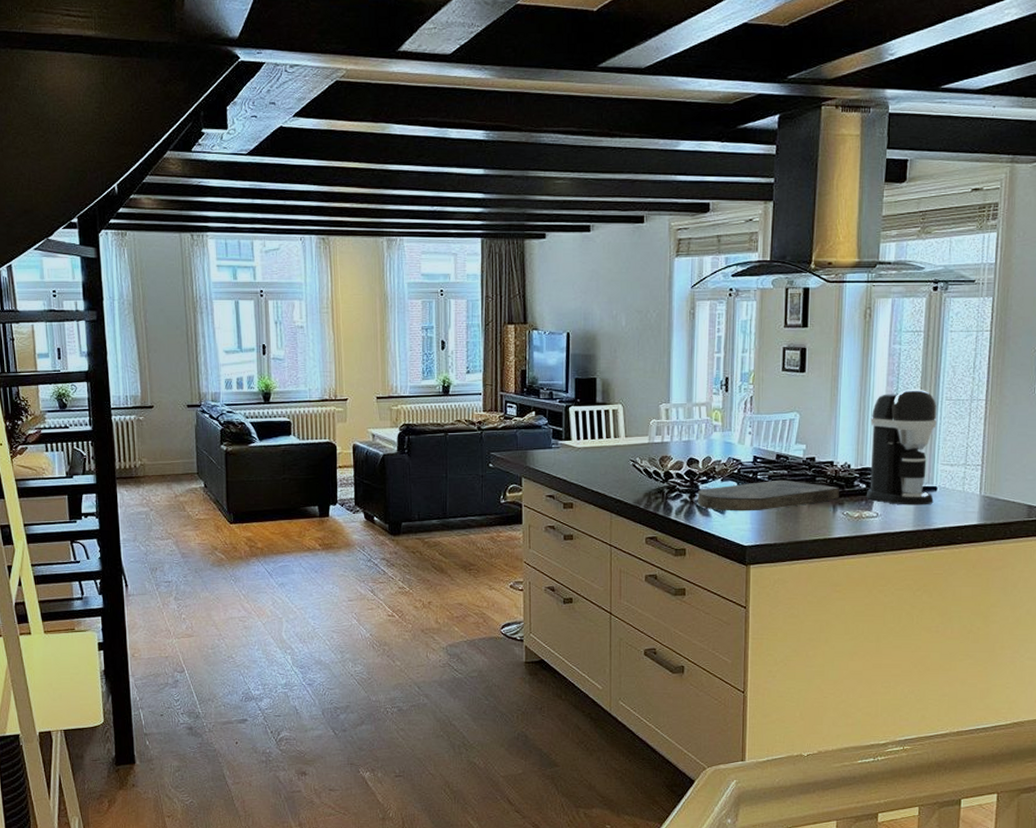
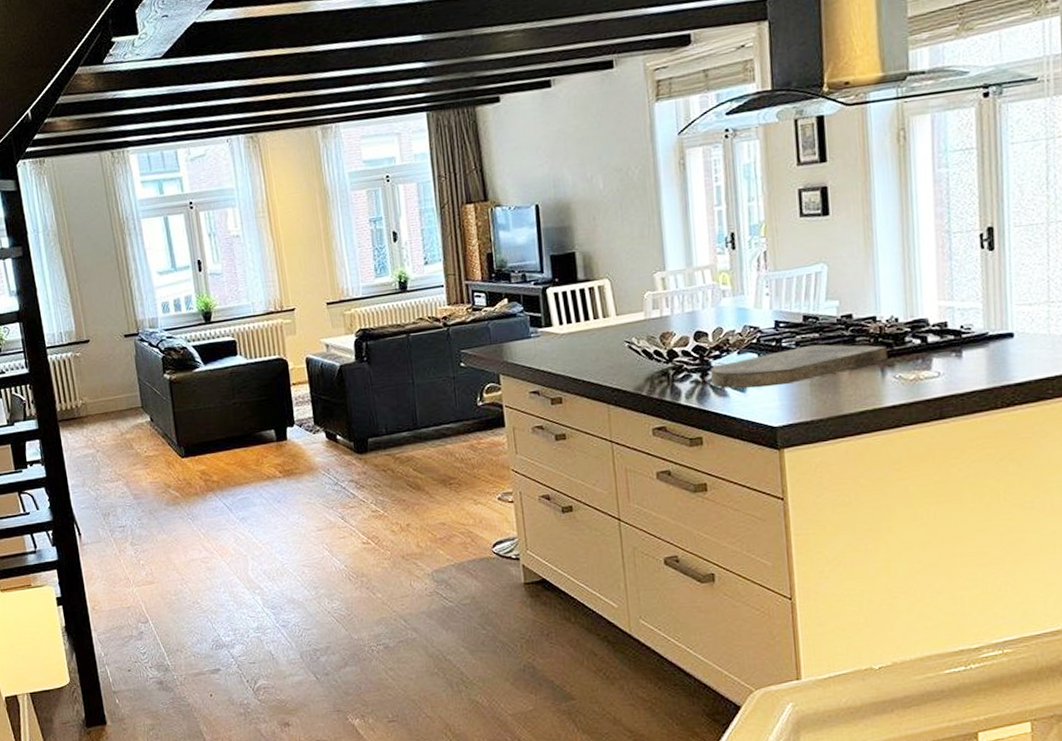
coffee maker: present [866,389,937,505] -> none [918,217,1011,360]

